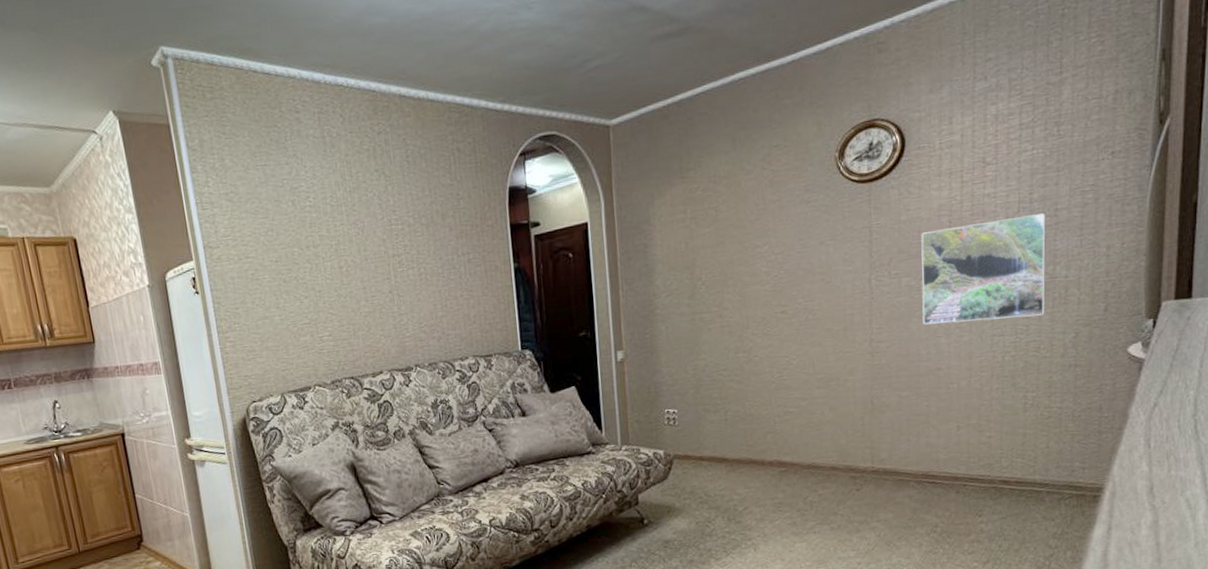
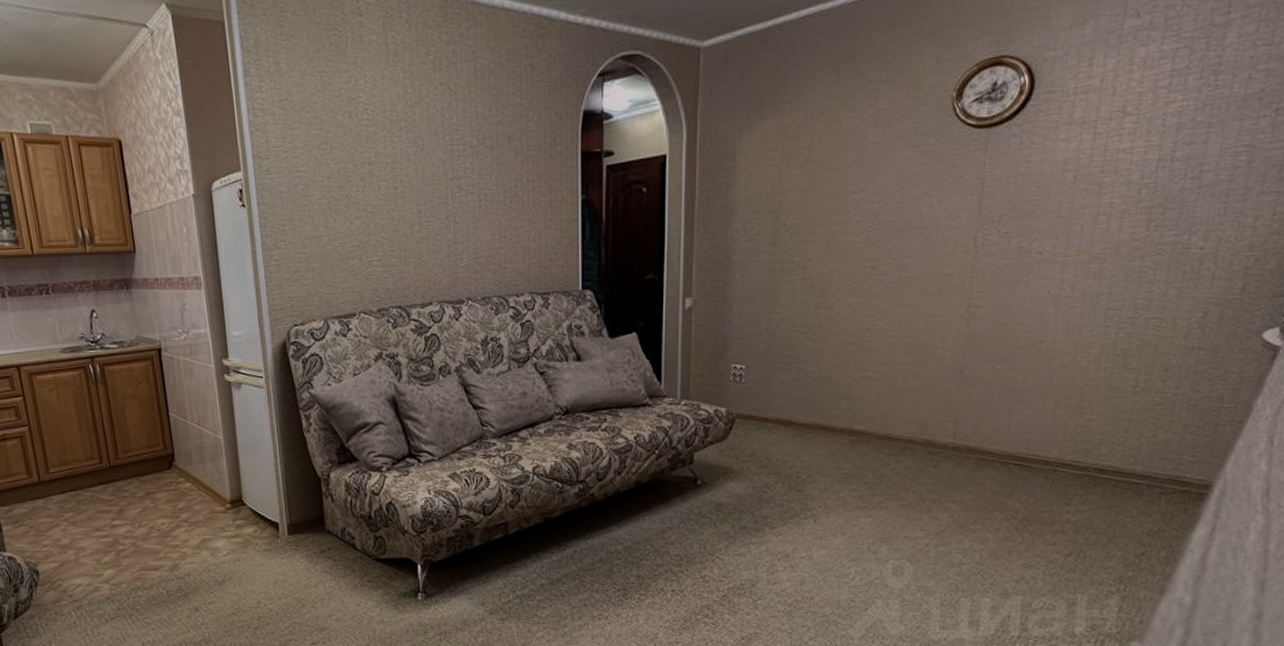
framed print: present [921,213,1047,325] -> none [1030,175,1189,292]

